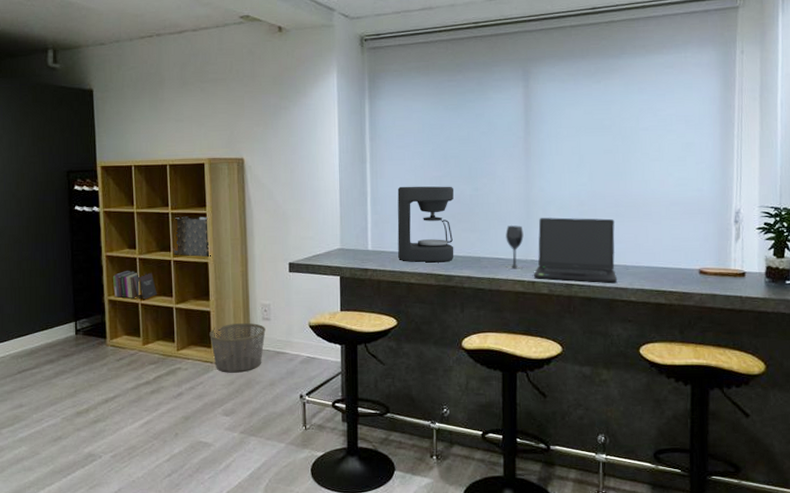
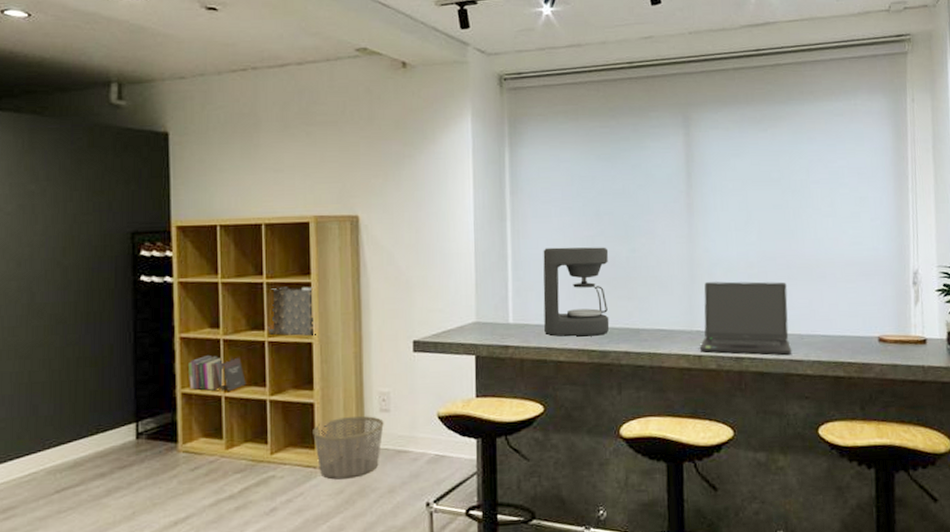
wine glass: present [505,225,524,270] -> none [667,291,688,342]

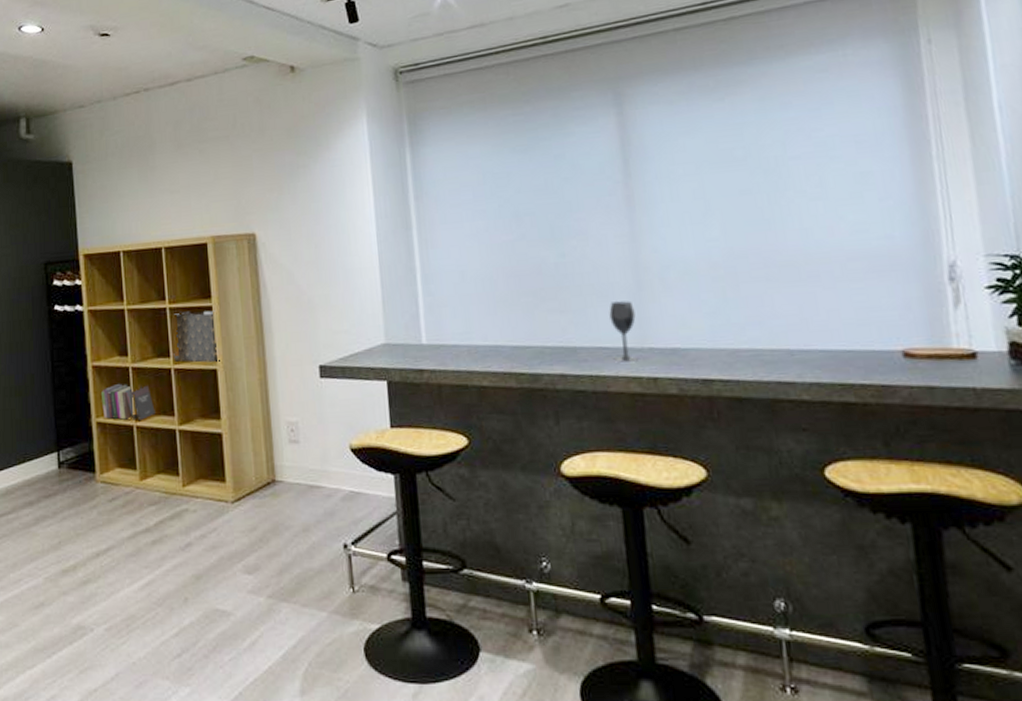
basket: present [313,415,384,480] -> none [222,447,294,516]
coffee maker: present [543,247,610,338] -> none [455,252,540,359]
wine glass: none [667,291,688,342] -> present [609,301,638,363]
laptop: present [699,281,792,355] -> none [654,284,780,376]

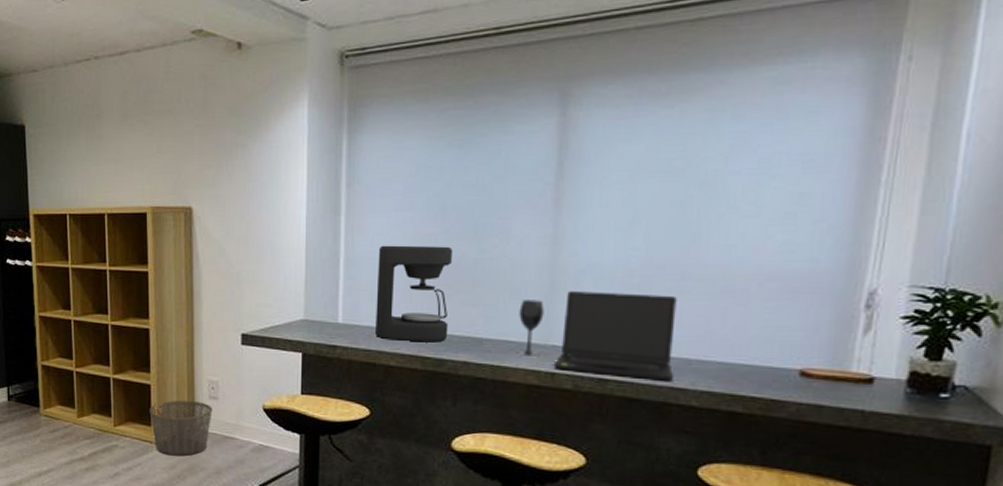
books: present [100,383,155,422] -> none [45,333,93,368]
decorative box: present [174,310,220,363] -> none [111,274,152,322]
basket: none [222,447,294,516] -> present [149,400,213,457]
coffee maker: none [455,252,540,359] -> present [375,245,454,343]
laptop: none [654,284,780,376] -> present [553,291,677,381]

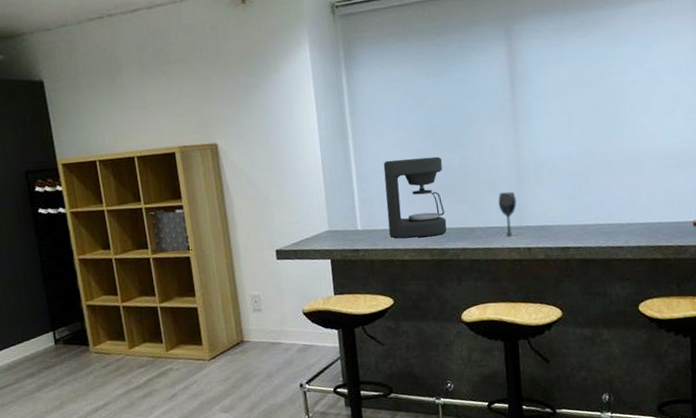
decorative box: none [111,274,152,322] -> present [149,209,192,253]
basket: present [149,400,213,457] -> none [199,315,258,370]
laptop: present [553,291,677,381] -> none [529,177,614,245]

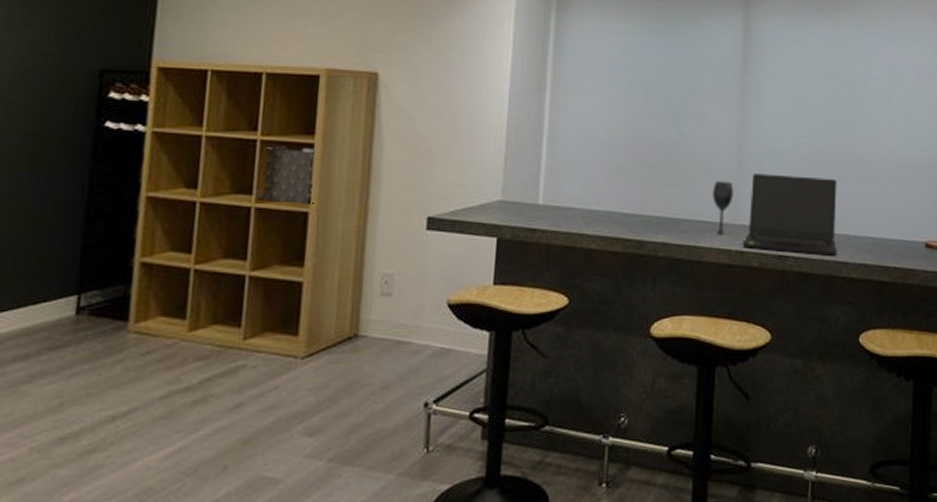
coffee maker: present [383,156,447,240] -> none [577,124,654,224]
laptop: none [529,177,614,245] -> present [742,174,838,255]

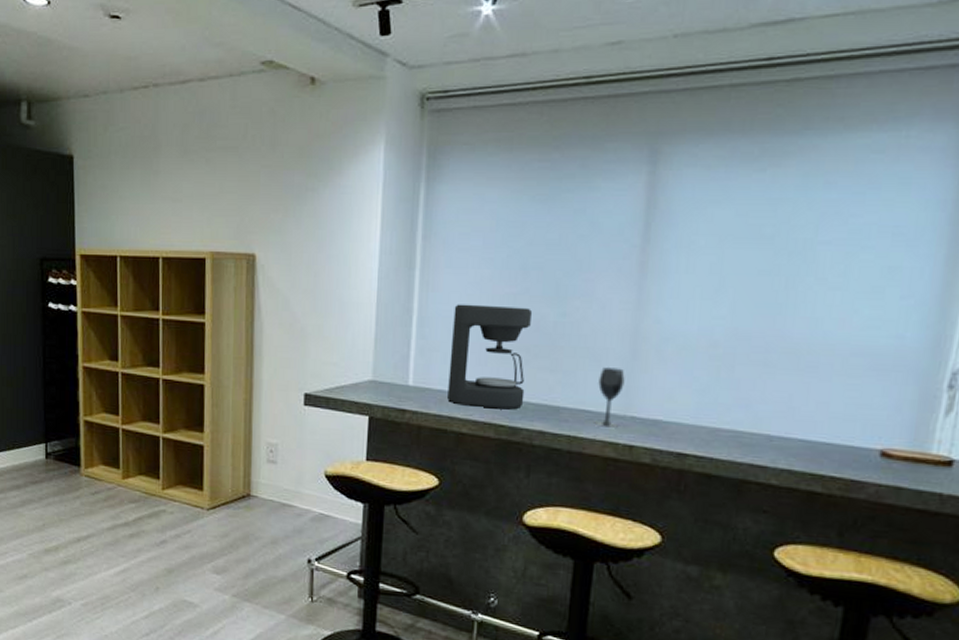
decorative box: present [256,146,318,204] -> none [163,324,208,378]
coffee maker: none [577,124,654,224] -> present [447,304,533,410]
laptop: present [742,174,838,255] -> none [632,360,761,458]

